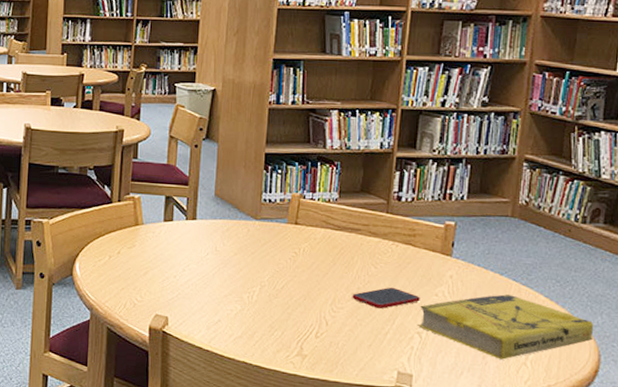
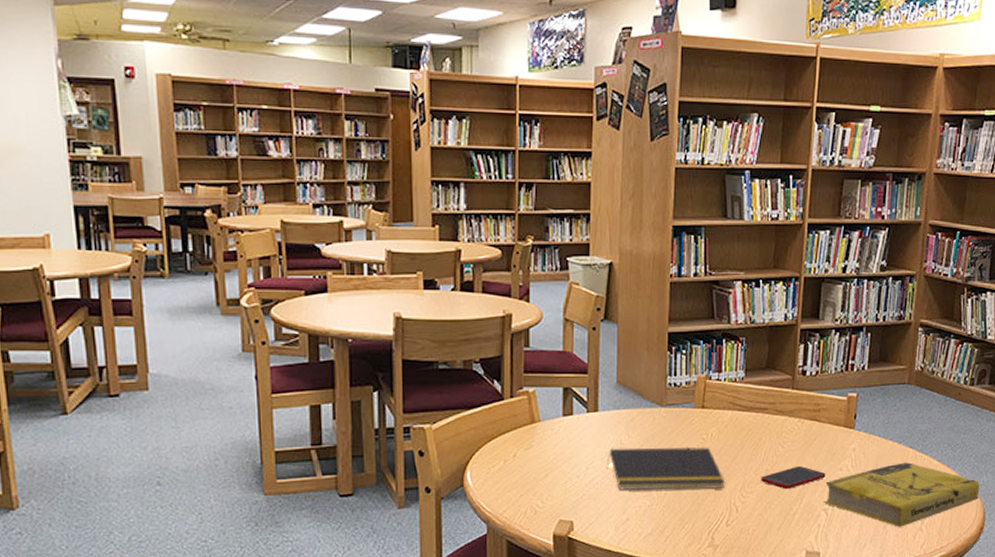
notepad: none [201,254,316,302] -> present [606,446,726,491]

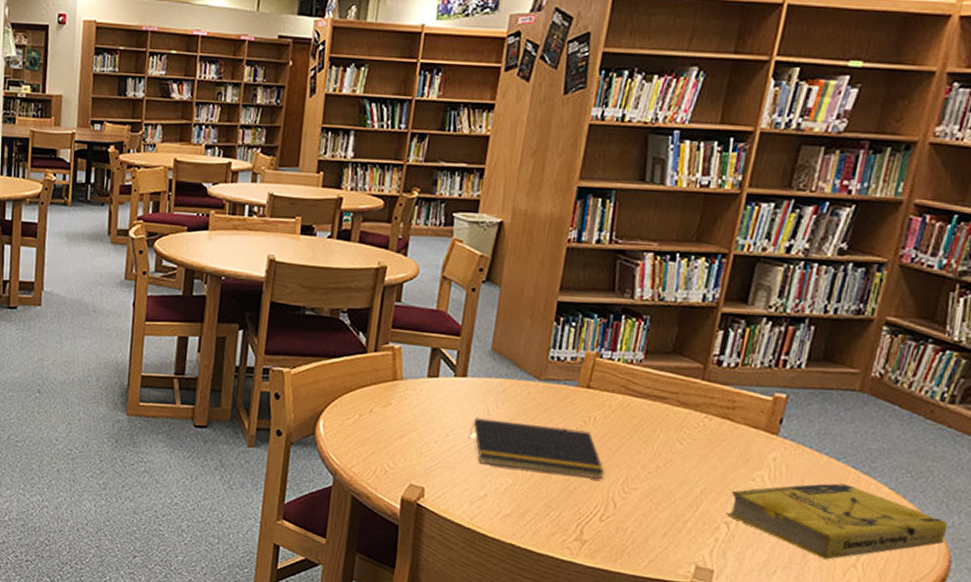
cell phone: present [761,465,826,490] -> none [648,467,733,493]

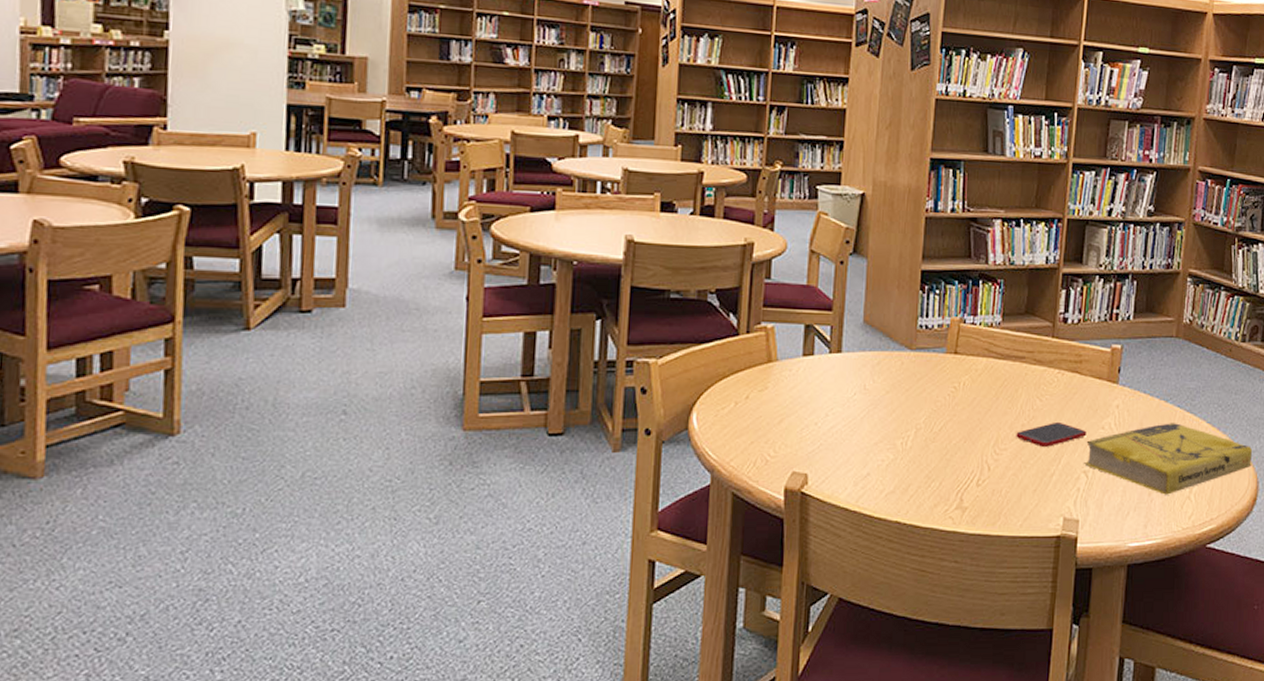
notepad: present [468,417,605,480] -> none [847,394,978,445]
cell phone: none [648,467,733,493] -> present [1016,421,1087,448]

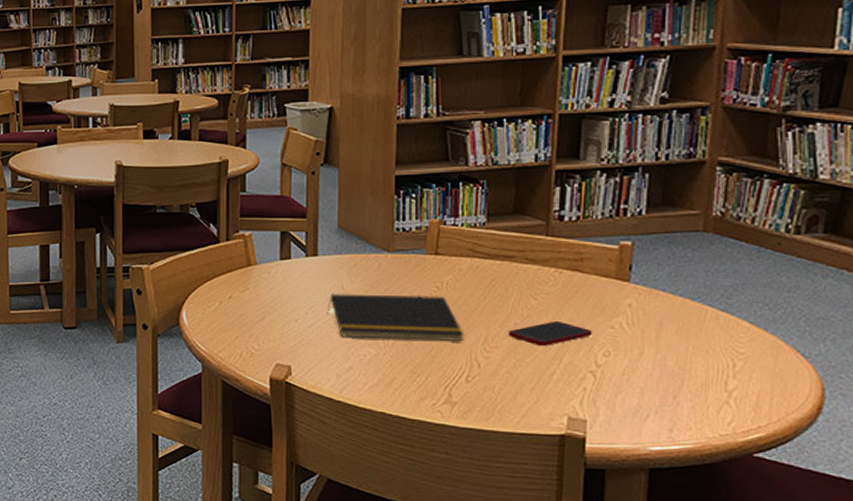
notepad: none [847,394,978,445] -> present [327,293,465,342]
book: present [1083,423,1253,495] -> none [589,323,815,399]

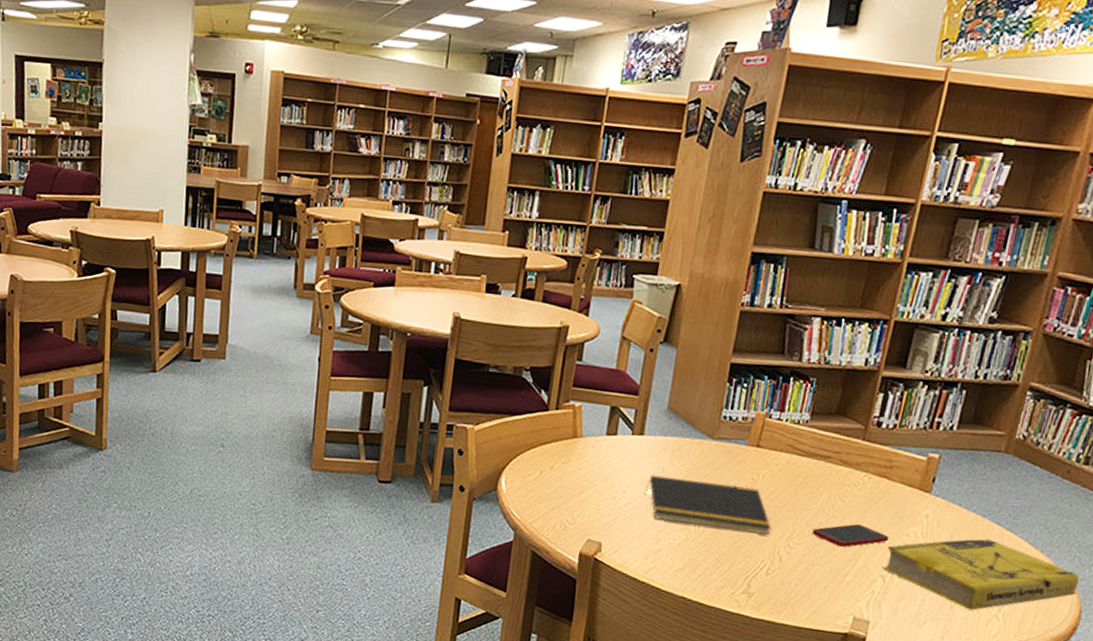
book: none [589,323,815,399] -> present [881,539,1080,611]

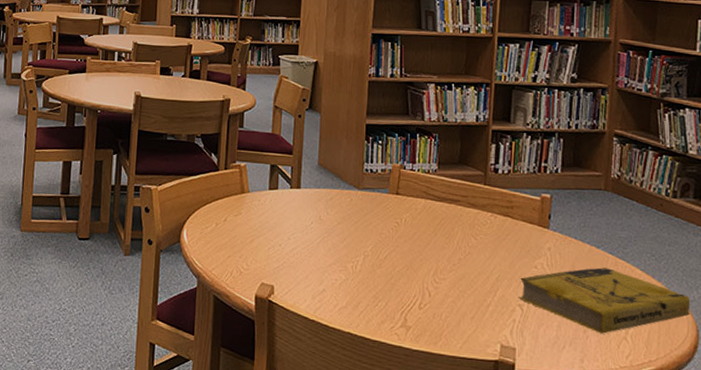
notepad: present [644,474,772,535] -> none [306,222,419,273]
cell phone: present [812,523,889,548] -> none [453,258,520,281]

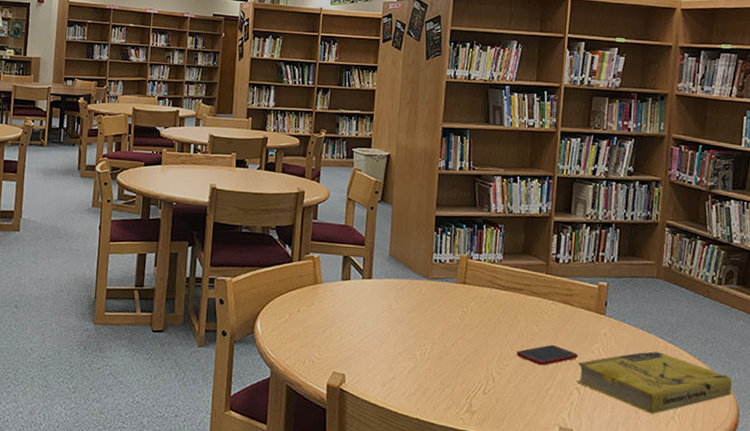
cell phone: none [453,258,520,281] -> present [516,344,578,366]

